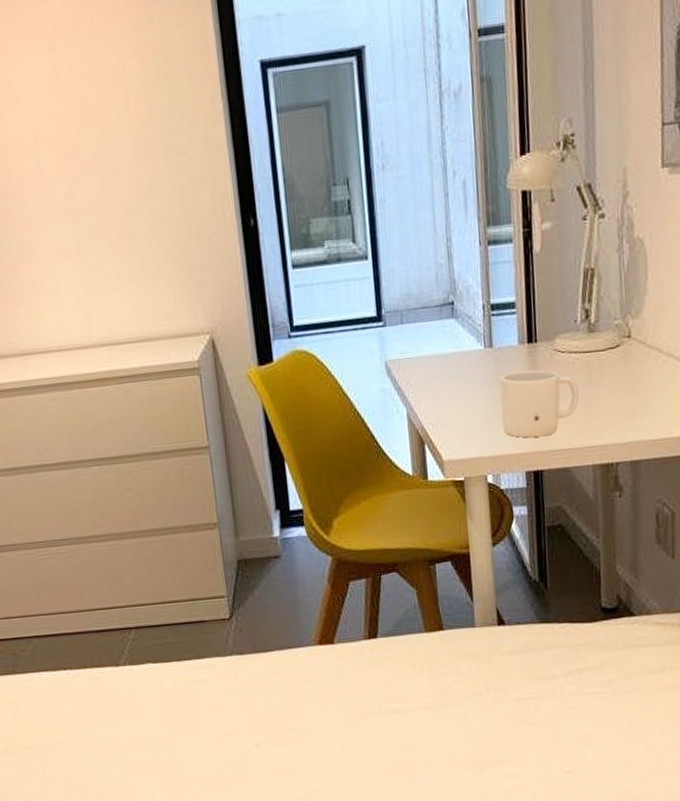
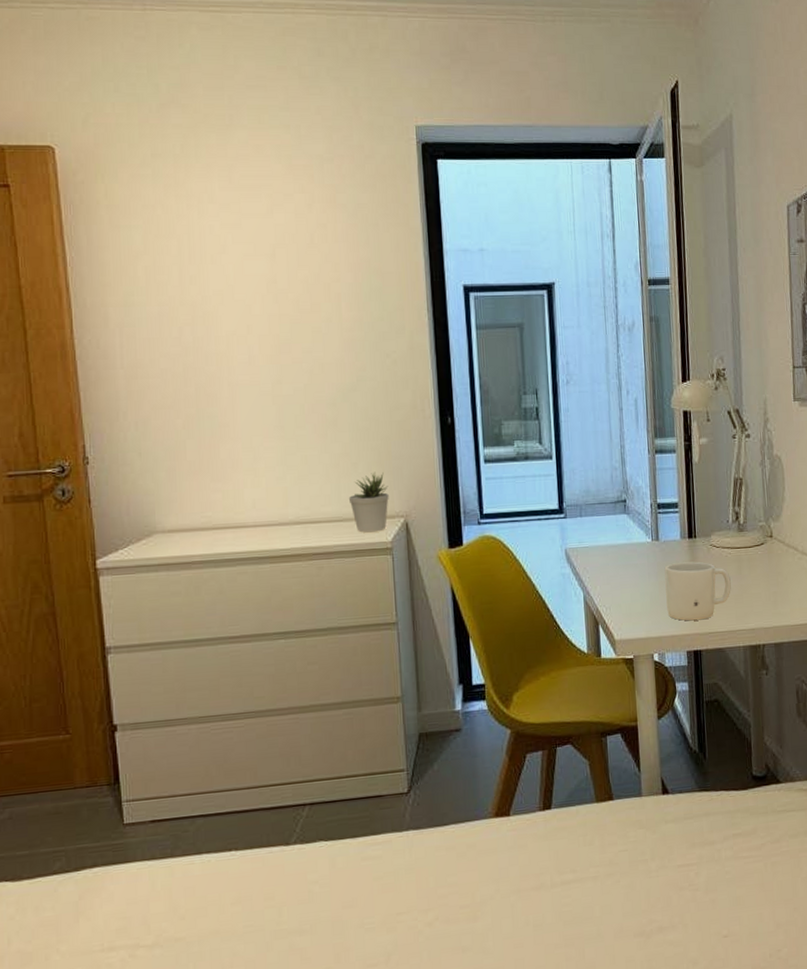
potted plant: none [151,285,193,353] -> present [348,471,389,533]

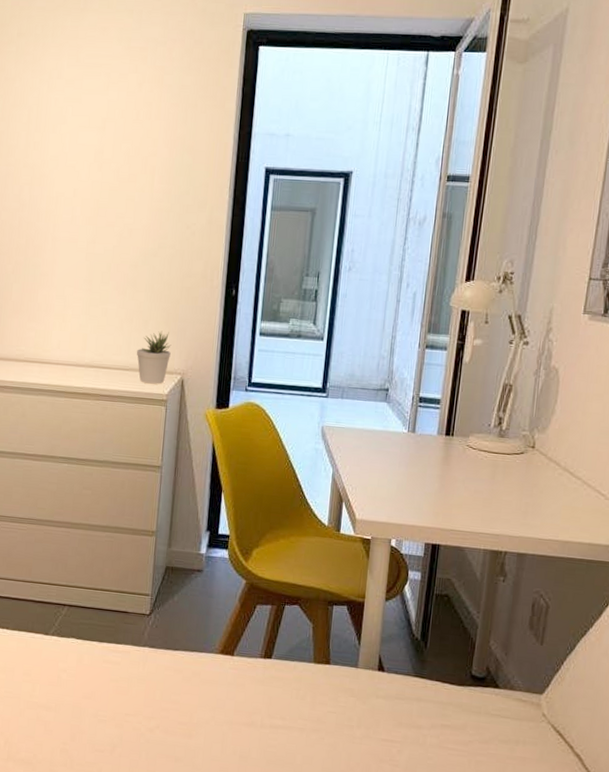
mug: present [664,561,731,621] -> none [412,456,482,517]

